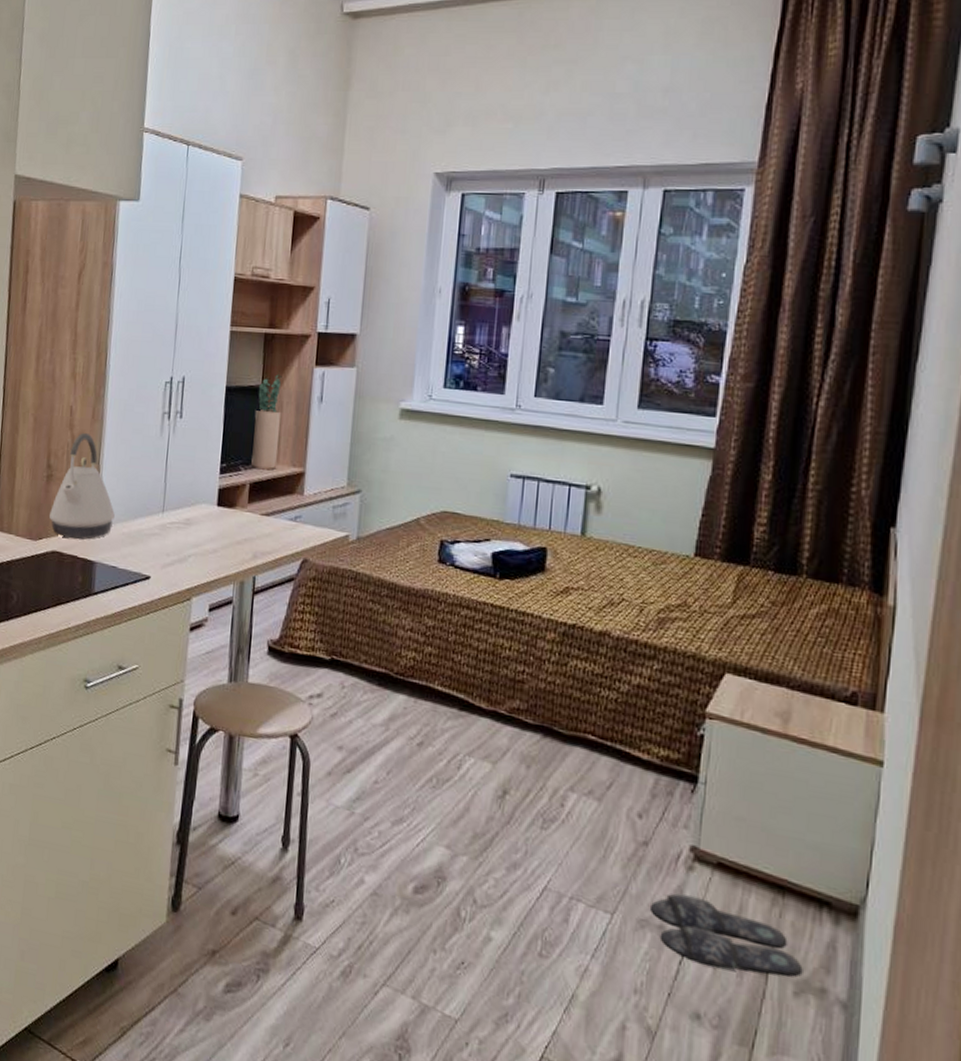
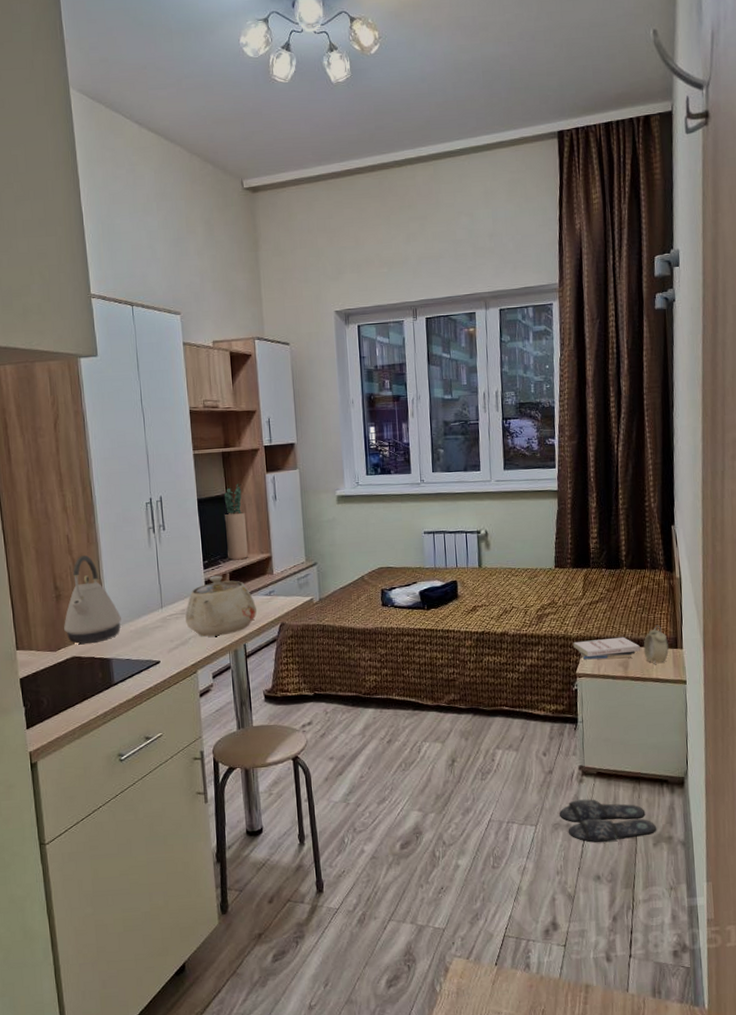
teapot: none [188,484,277,561] -> present [185,575,258,637]
books: none [707,667,813,709] -> present [573,636,640,660]
alarm clock: none [818,668,861,726] -> present [643,625,669,664]

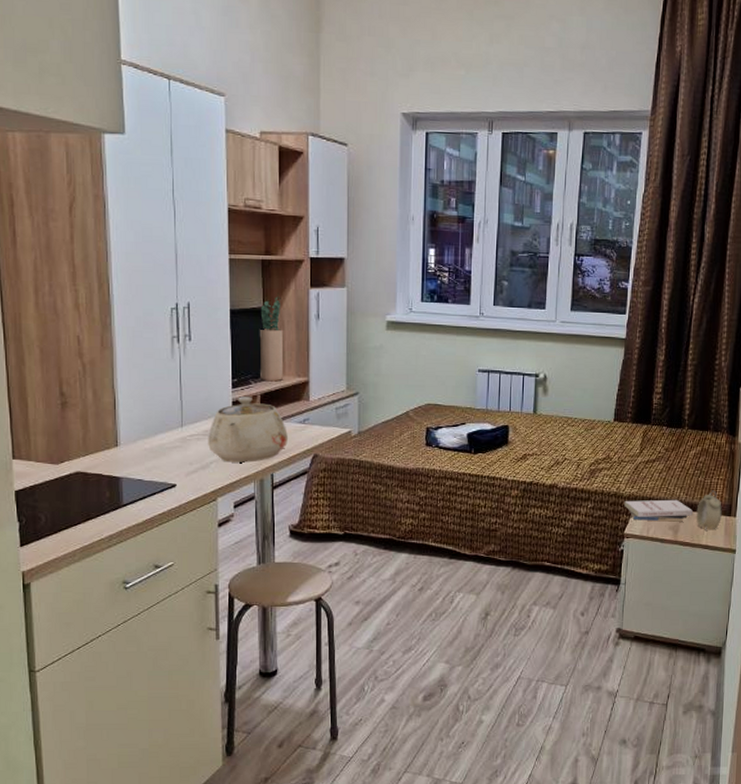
kettle: present [64,555,121,645] -> none [69,360,135,459]
slippers: present [559,798,657,842] -> none [592,662,689,706]

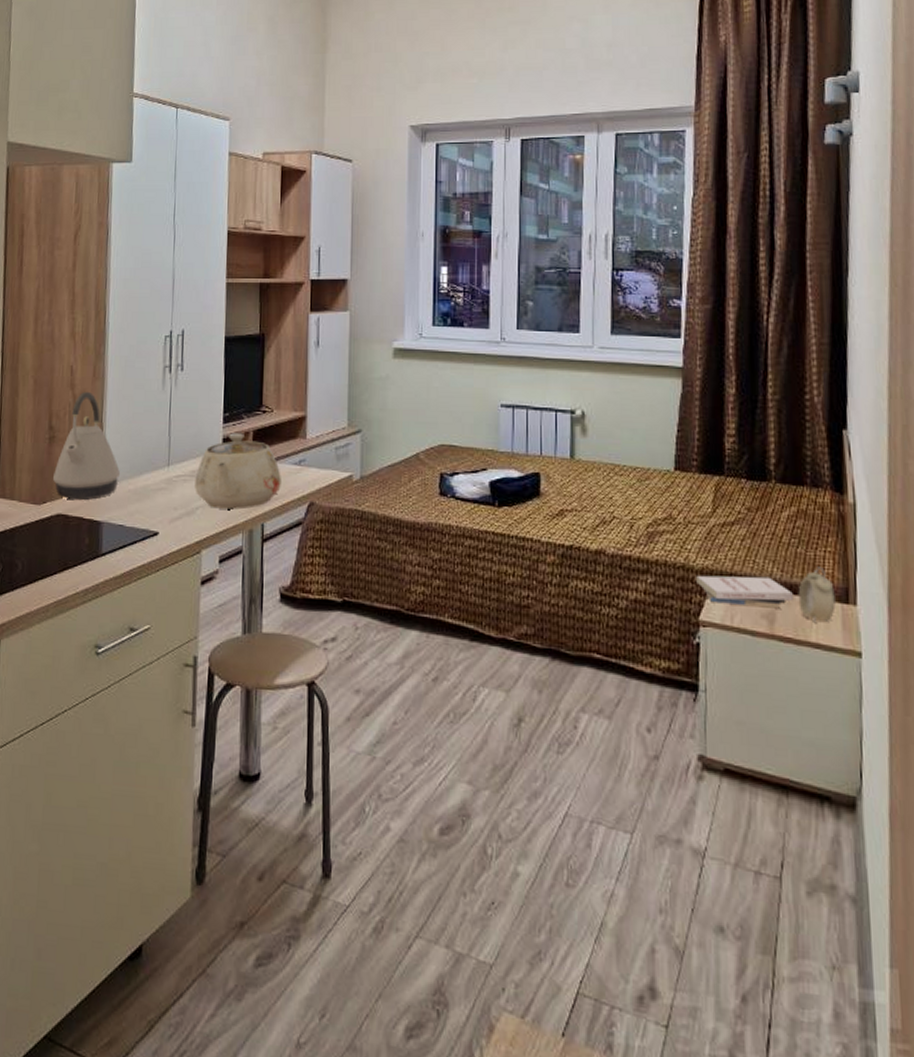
kettle: none [69,360,135,459] -> present [53,391,120,501]
vase: present [259,293,284,382] -> none [254,318,281,417]

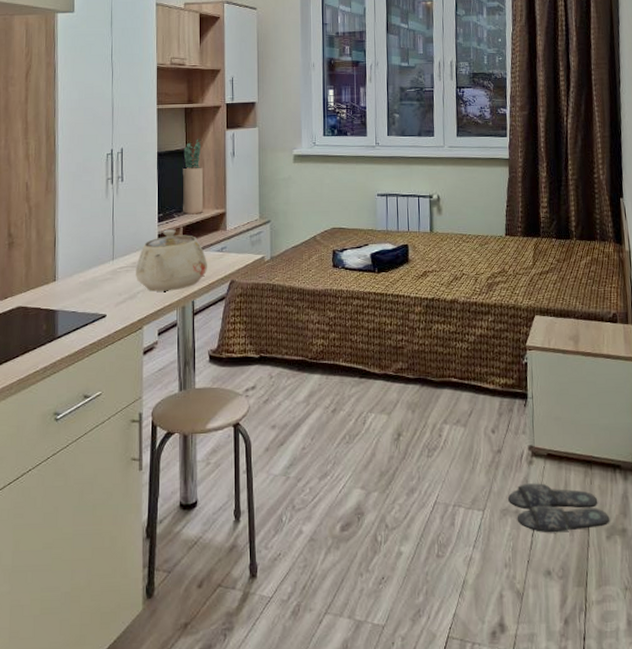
kettle: present [53,391,120,501] -> none [13,203,71,294]
vase: none [254,318,281,417] -> present [182,135,204,215]
slippers: none [667,804,813,877] -> present [508,482,610,532]
books: present [696,575,793,609] -> none [523,309,591,332]
alarm clock: present [798,566,836,622] -> none [594,298,619,339]

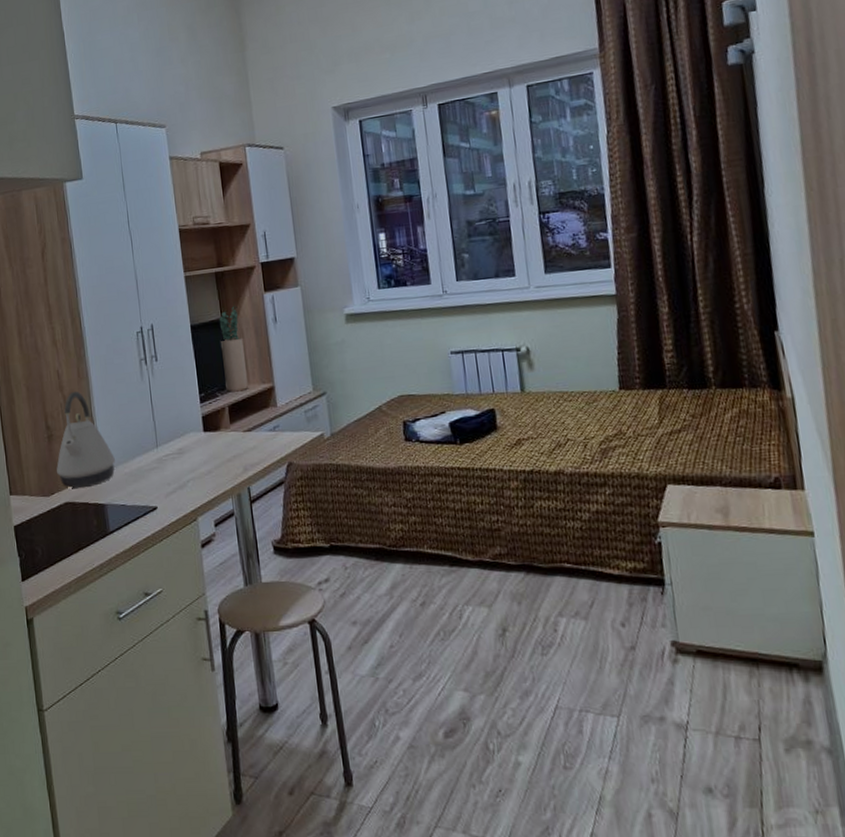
kettle: none [13,203,71,294] -> present [57,391,115,489]
teapot: present [136,229,208,292] -> none [182,409,261,479]
slippers: present [508,482,610,532] -> none [649,684,788,743]

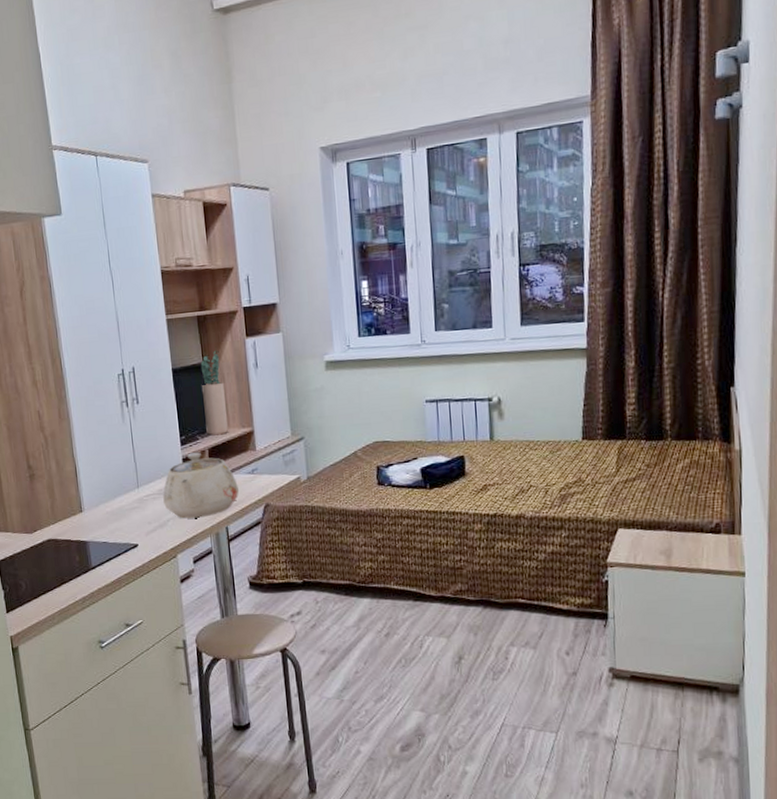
kettle: present [57,391,115,489] -> none [39,431,97,526]
teapot: none [182,409,261,479] -> present [163,452,240,519]

